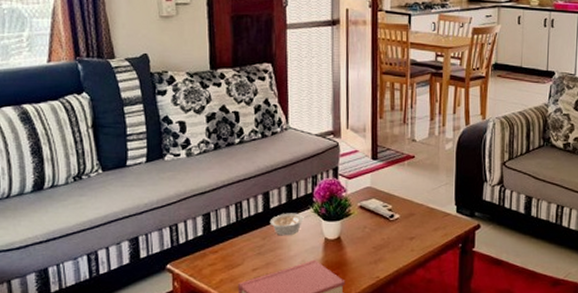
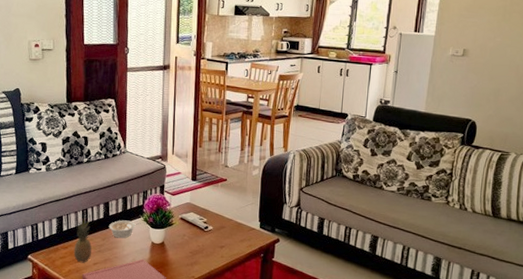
fruit: none [226,214,250,270] -> present [73,218,93,263]

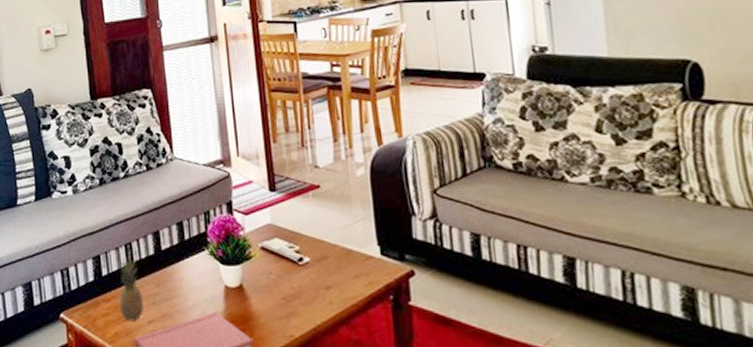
legume: present [108,220,141,239] -> none [162,255,206,283]

